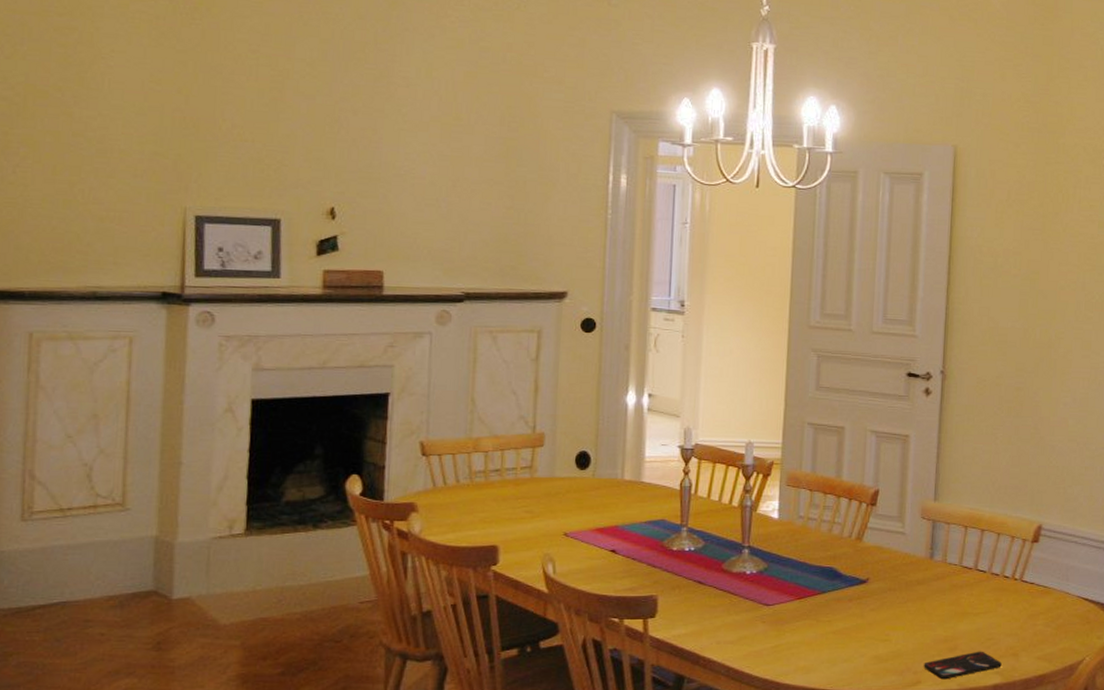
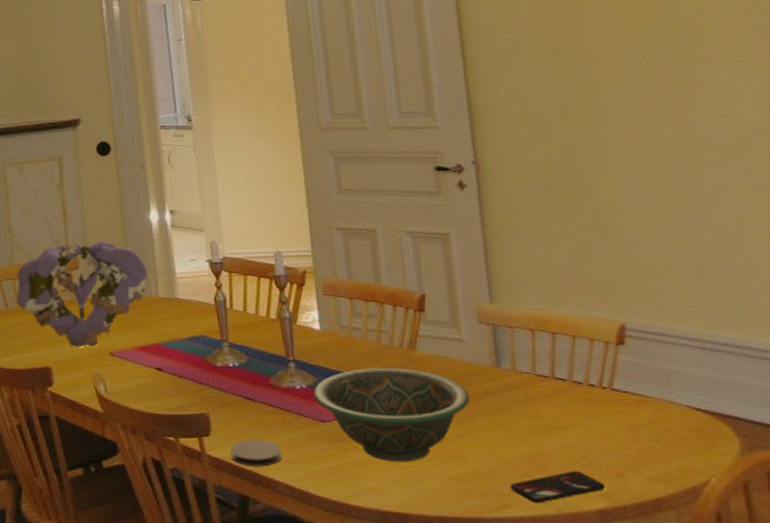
flower bouquet: none [470,417,616,527] -> present [16,239,148,348]
coaster: none [674,622,723,648] -> present [231,440,282,467]
decorative bowl: none [763,556,903,644] -> present [314,367,470,462]

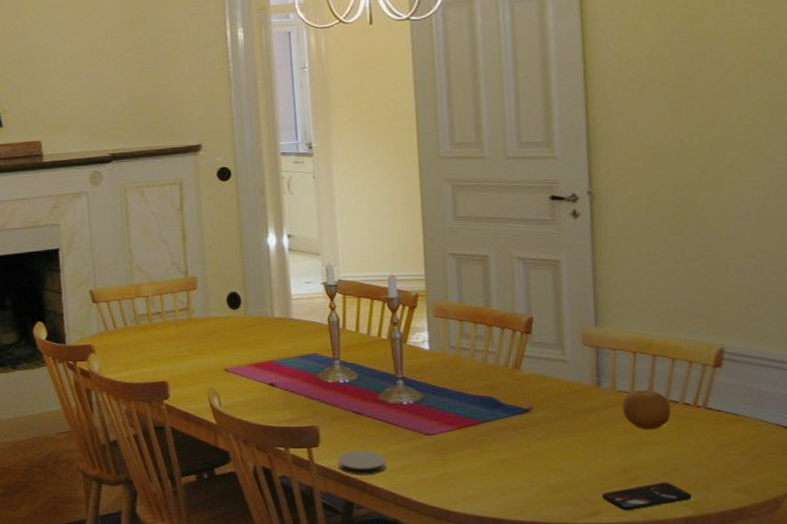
flower bouquet: present [16,239,148,348] -> none [135,261,264,364]
decorative bowl: present [314,367,470,462] -> none [420,386,570,473]
fruit: none [524,370,576,414] -> present [622,390,671,430]

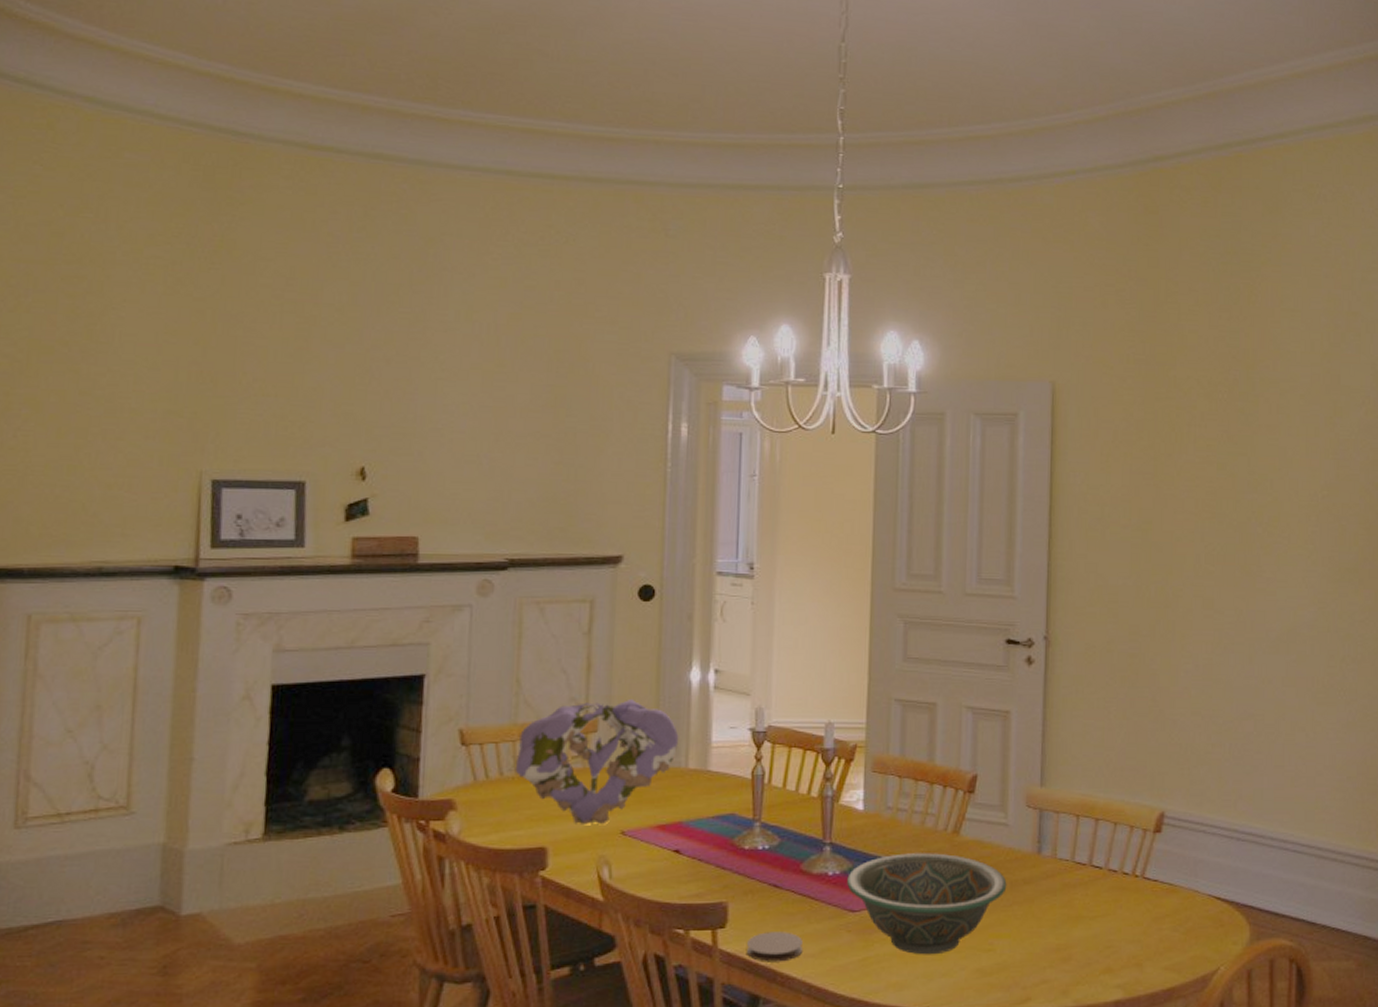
flower bouquet: none [135,261,264,364] -> present [515,698,679,826]
decorative bowl: none [420,386,570,473] -> present [847,853,1007,955]
smartphone: present [602,482,692,511] -> none [1034,961,1124,996]
fruit: present [622,390,671,430] -> none [1061,858,1109,903]

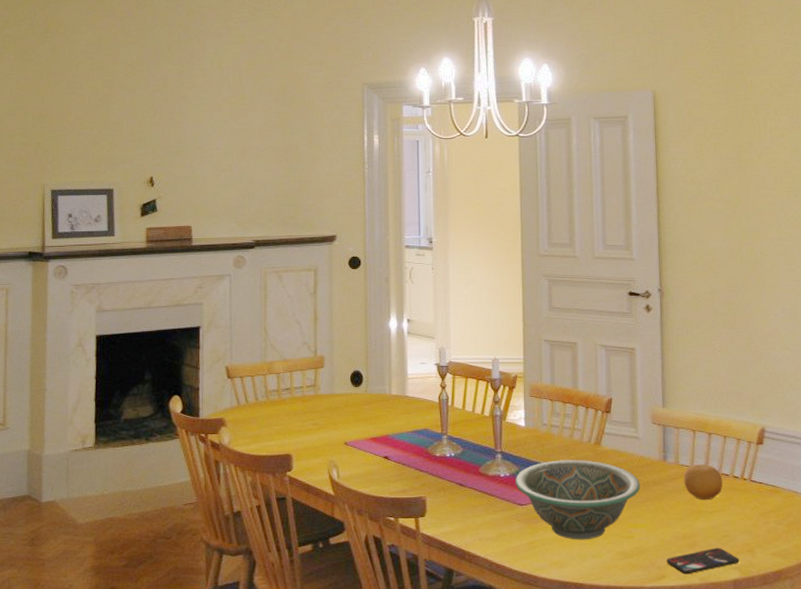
flower bouquet: present [515,698,679,826] -> none [266,342,383,438]
coaster: present [747,932,803,962] -> none [442,520,484,544]
smartphone: none [1034,961,1124,996] -> present [666,547,739,575]
fruit: none [1061,858,1109,903] -> present [684,464,723,500]

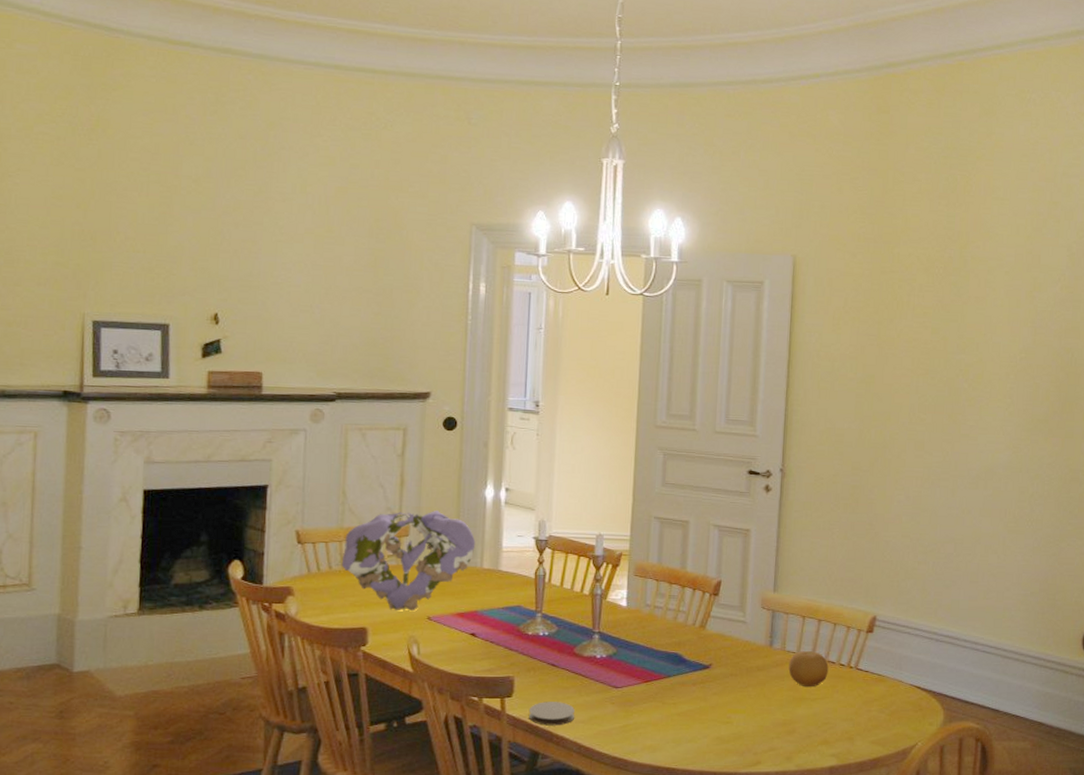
flower bouquet: none [266,342,383,438] -> present [341,509,476,611]
coaster: none [442,520,484,544] -> present [529,702,575,726]
decorative bowl: present [515,460,641,540] -> none [612,642,744,725]
smartphone: present [666,547,739,575] -> none [763,734,838,761]

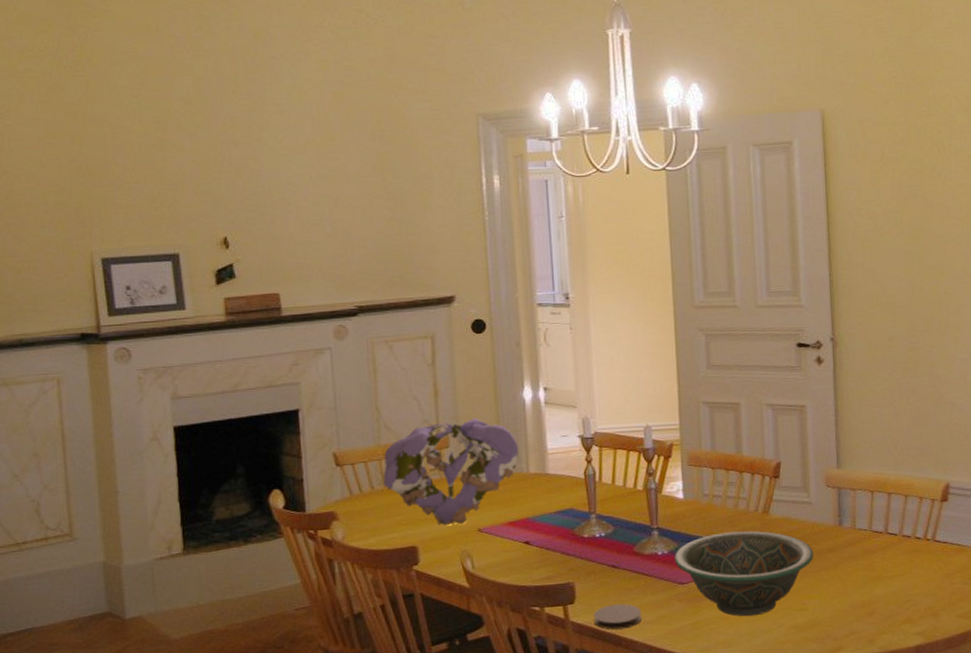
decorative bowl: none [612,642,744,725] -> present [675,530,814,617]
fruit: present [788,651,829,687] -> none [861,526,904,565]

